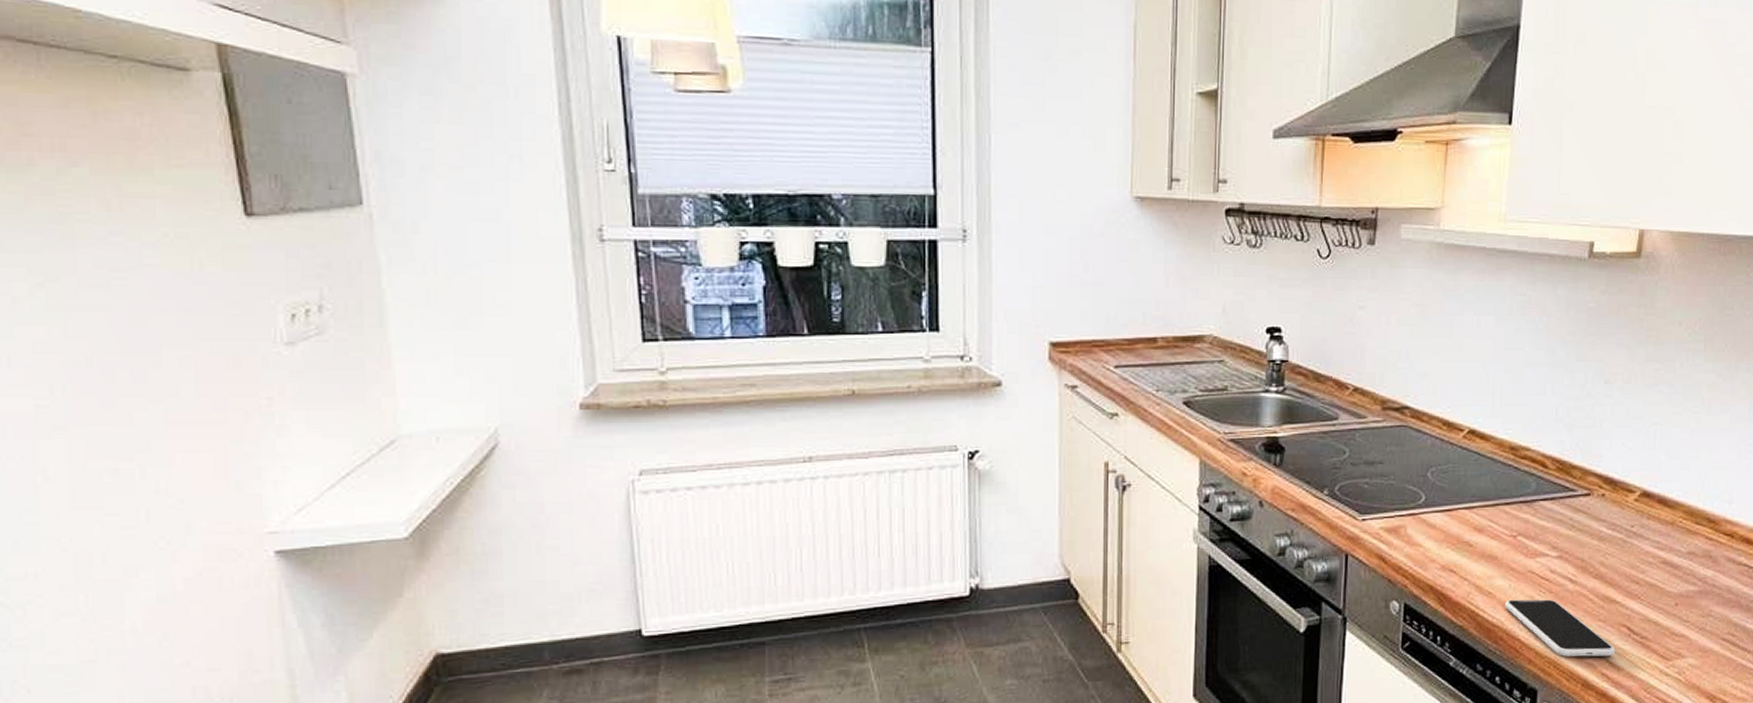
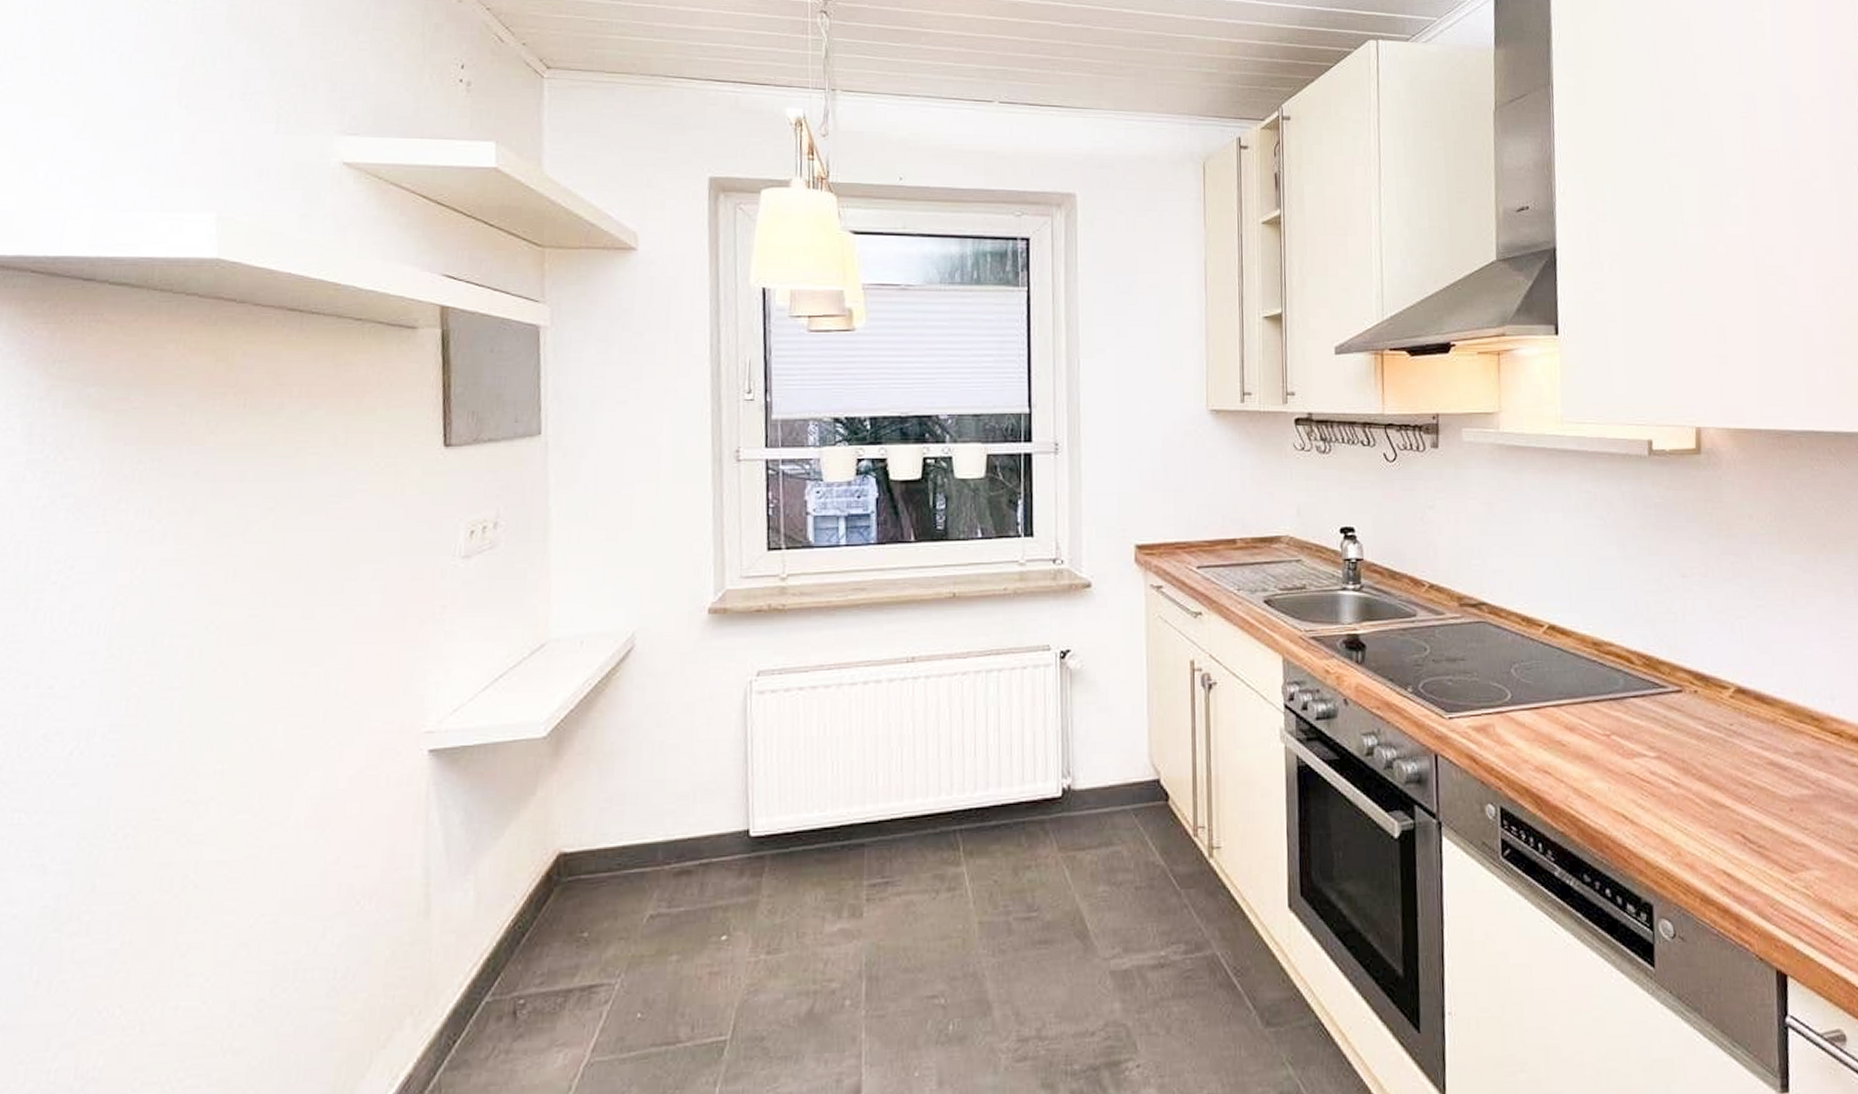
smartphone: present [1505,599,1616,657] -> none [1606,803,1733,868]

